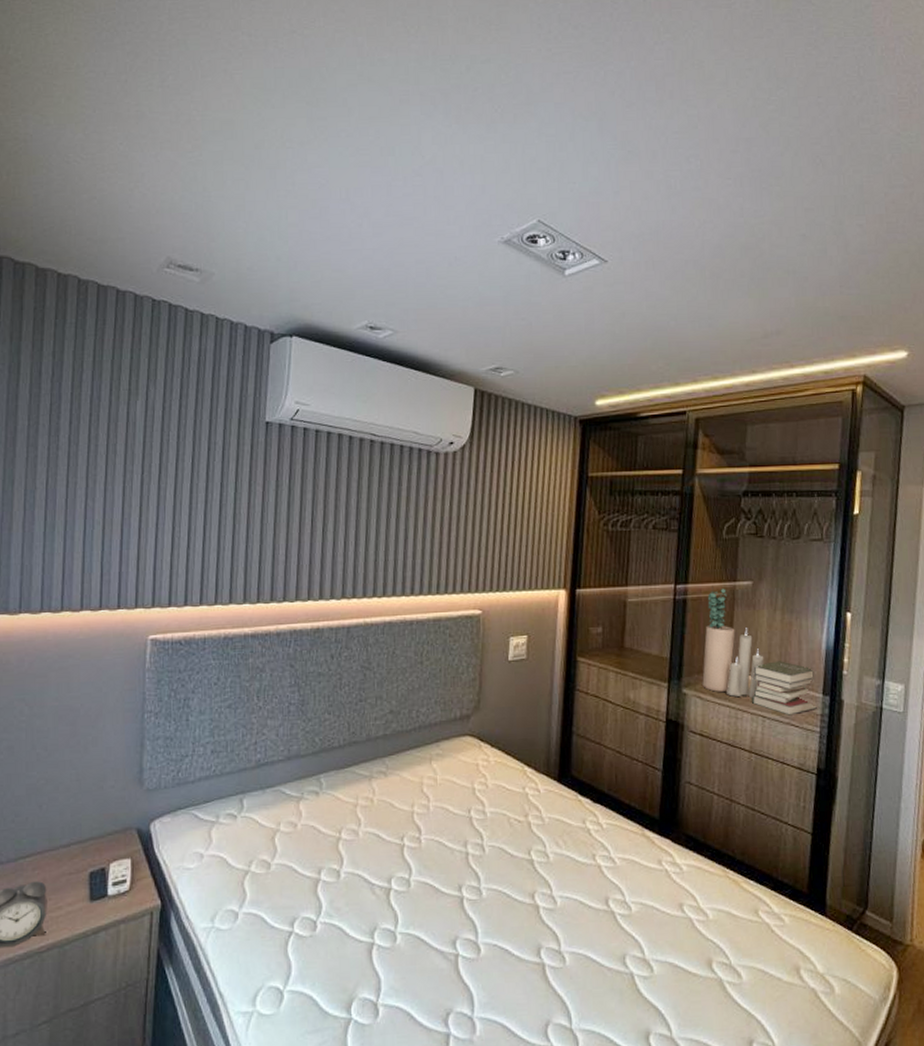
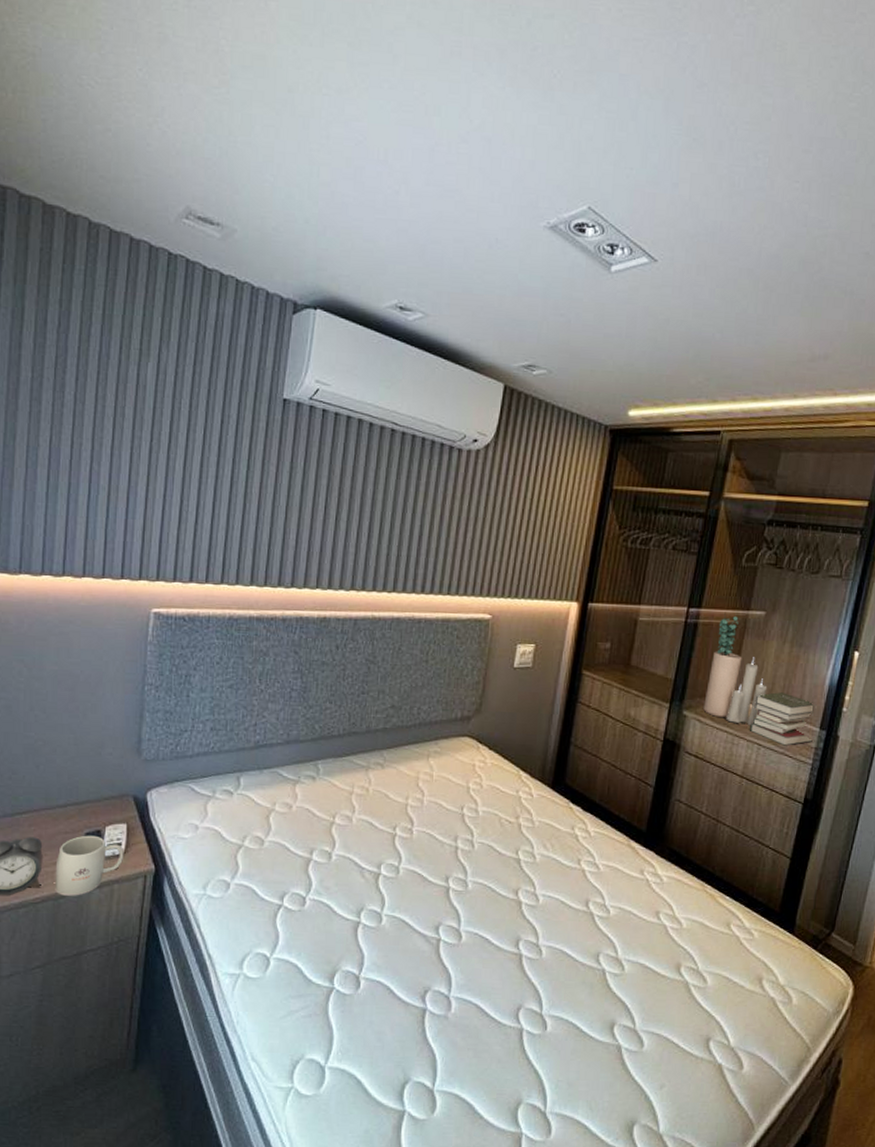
mug: none [60,874,130,943] -> present [55,835,124,897]

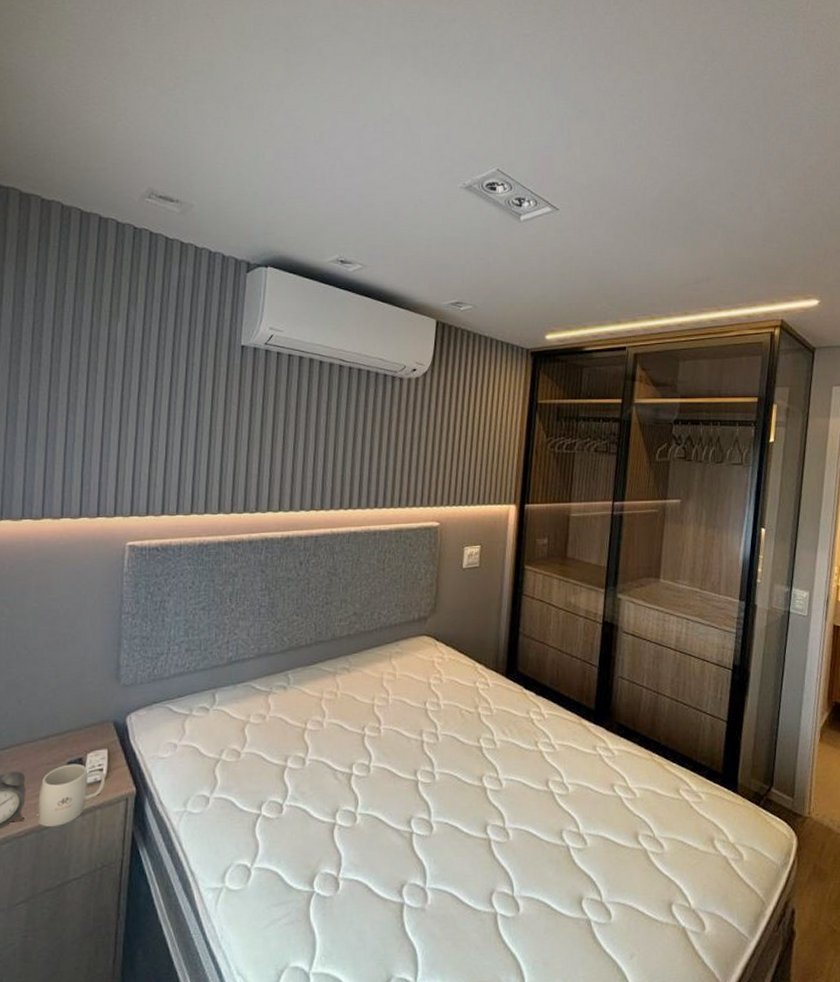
vase: present [703,612,742,718] -> none [635,503,665,598]
candle: present [725,657,768,726] -> none [655,541,690,603]
books: present [749,692,817,746] -> none [677,570,736,618]

